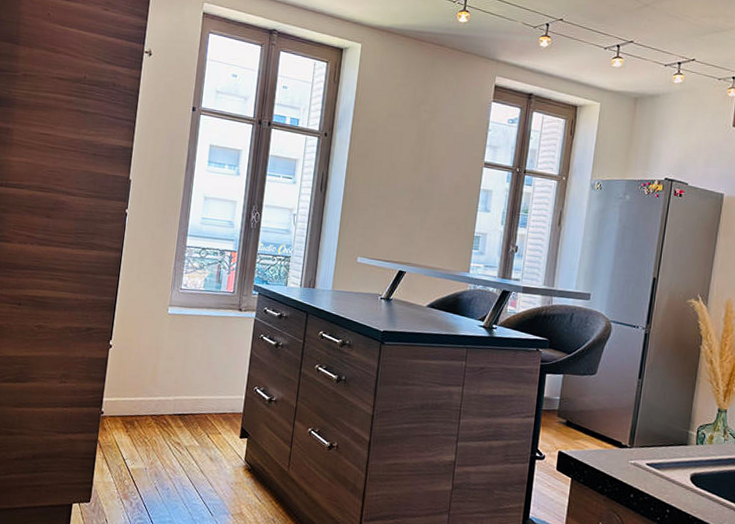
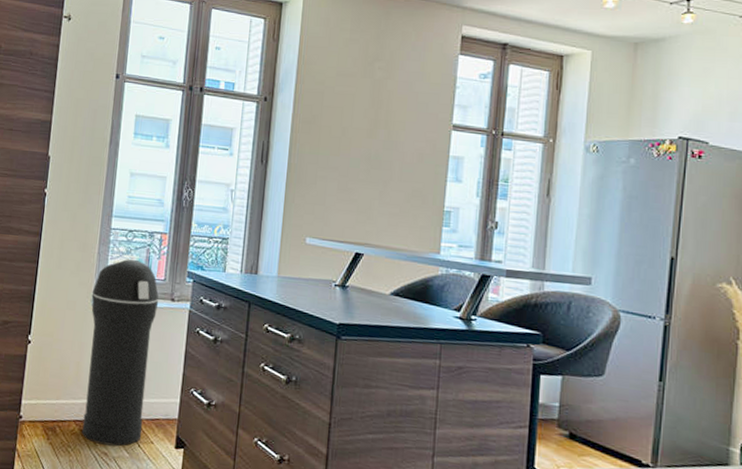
trash can: none [157,273,228,437] -> present [81,259,159,447]

